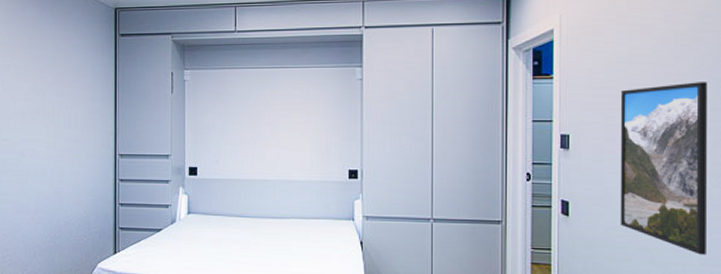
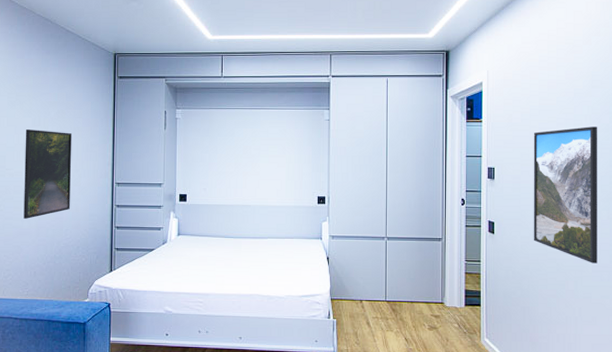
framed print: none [21,96,71,194] -> present [23,129,72,219]

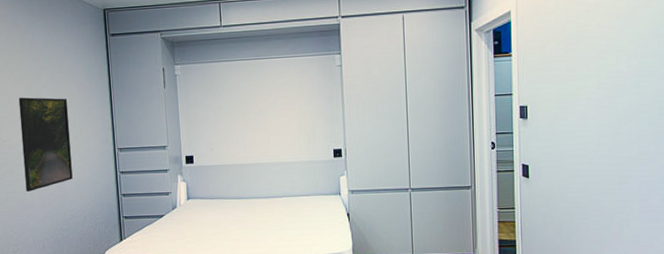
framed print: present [533,126,597,264] -> none [570,52,645,204]

